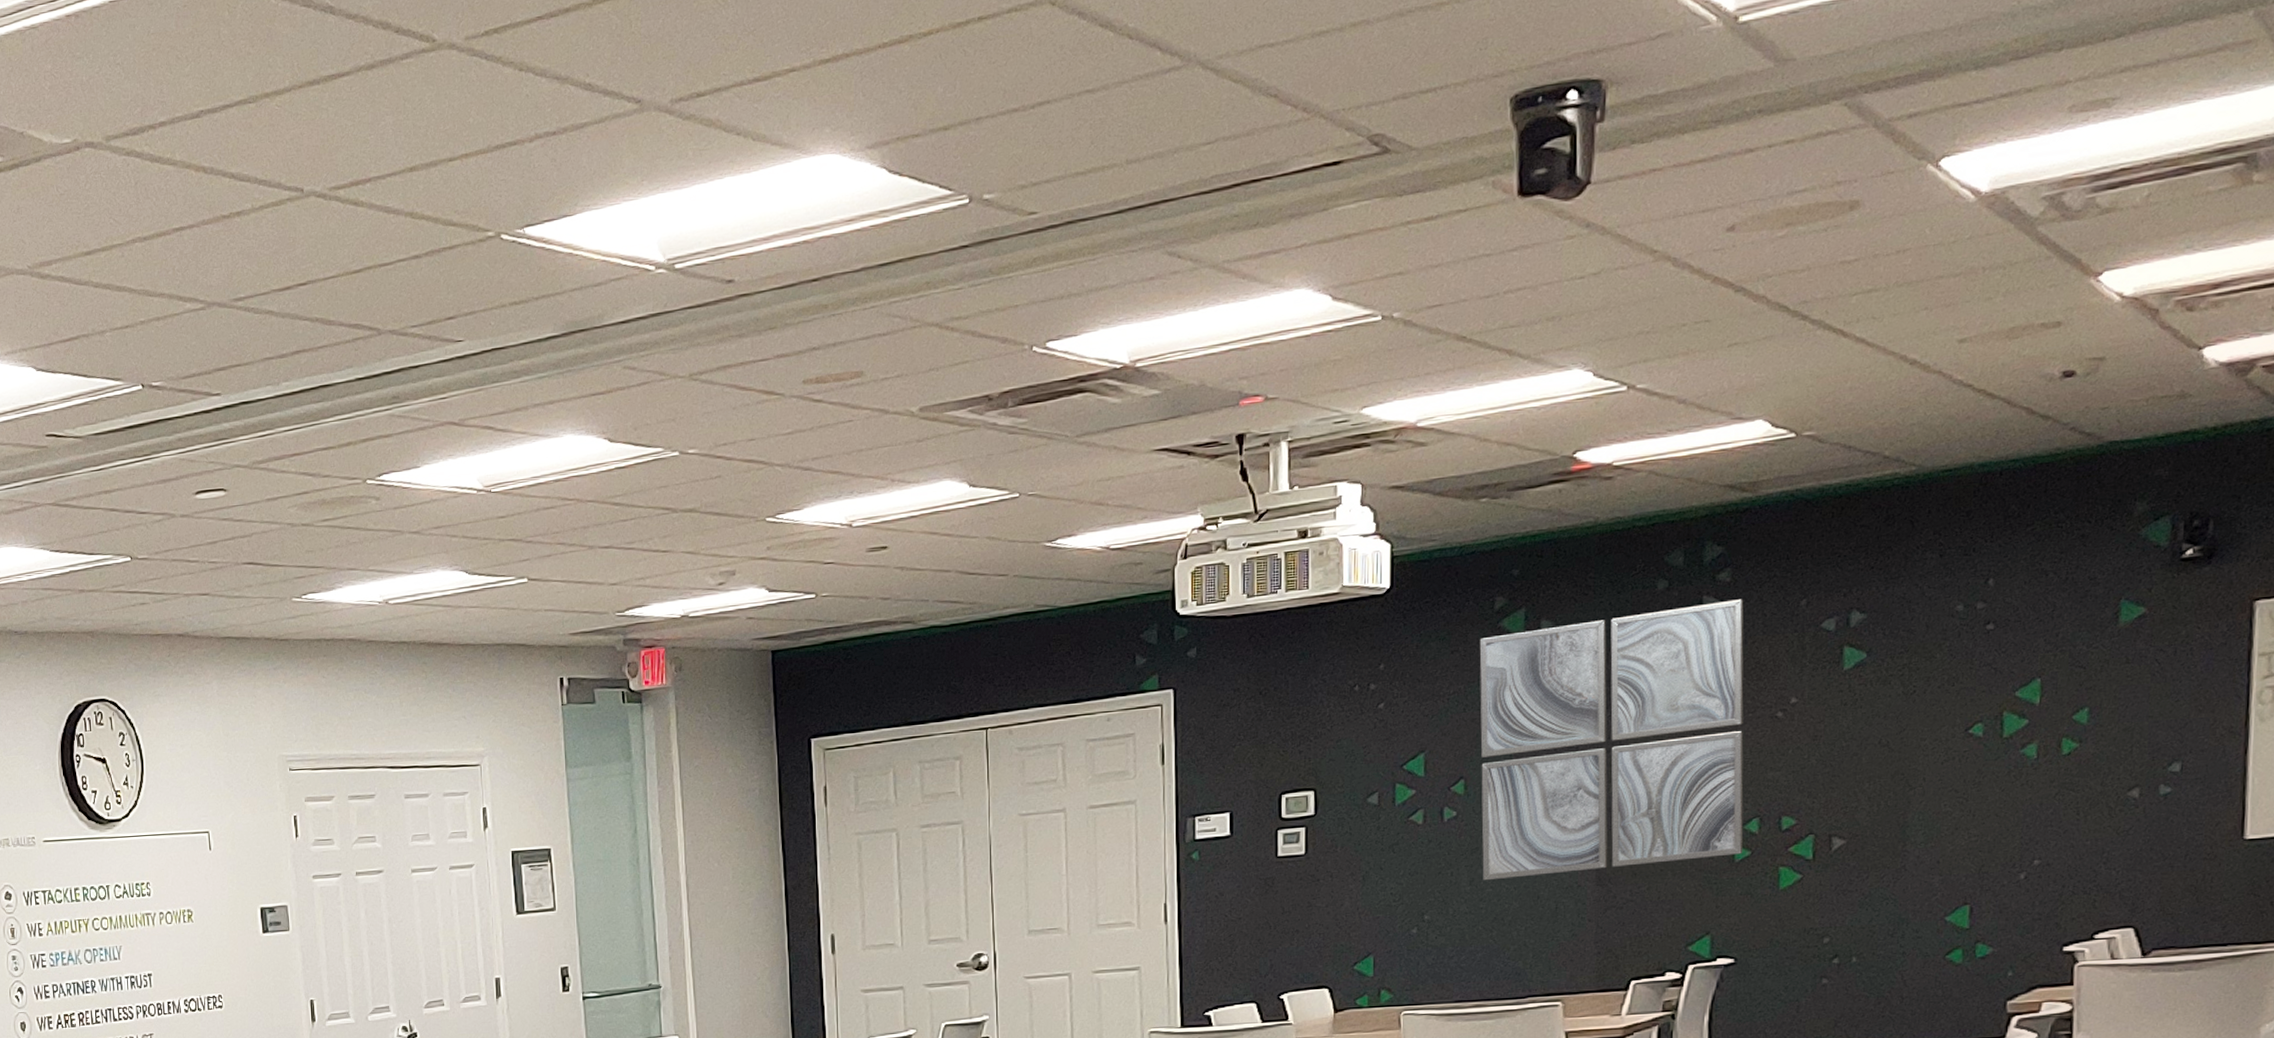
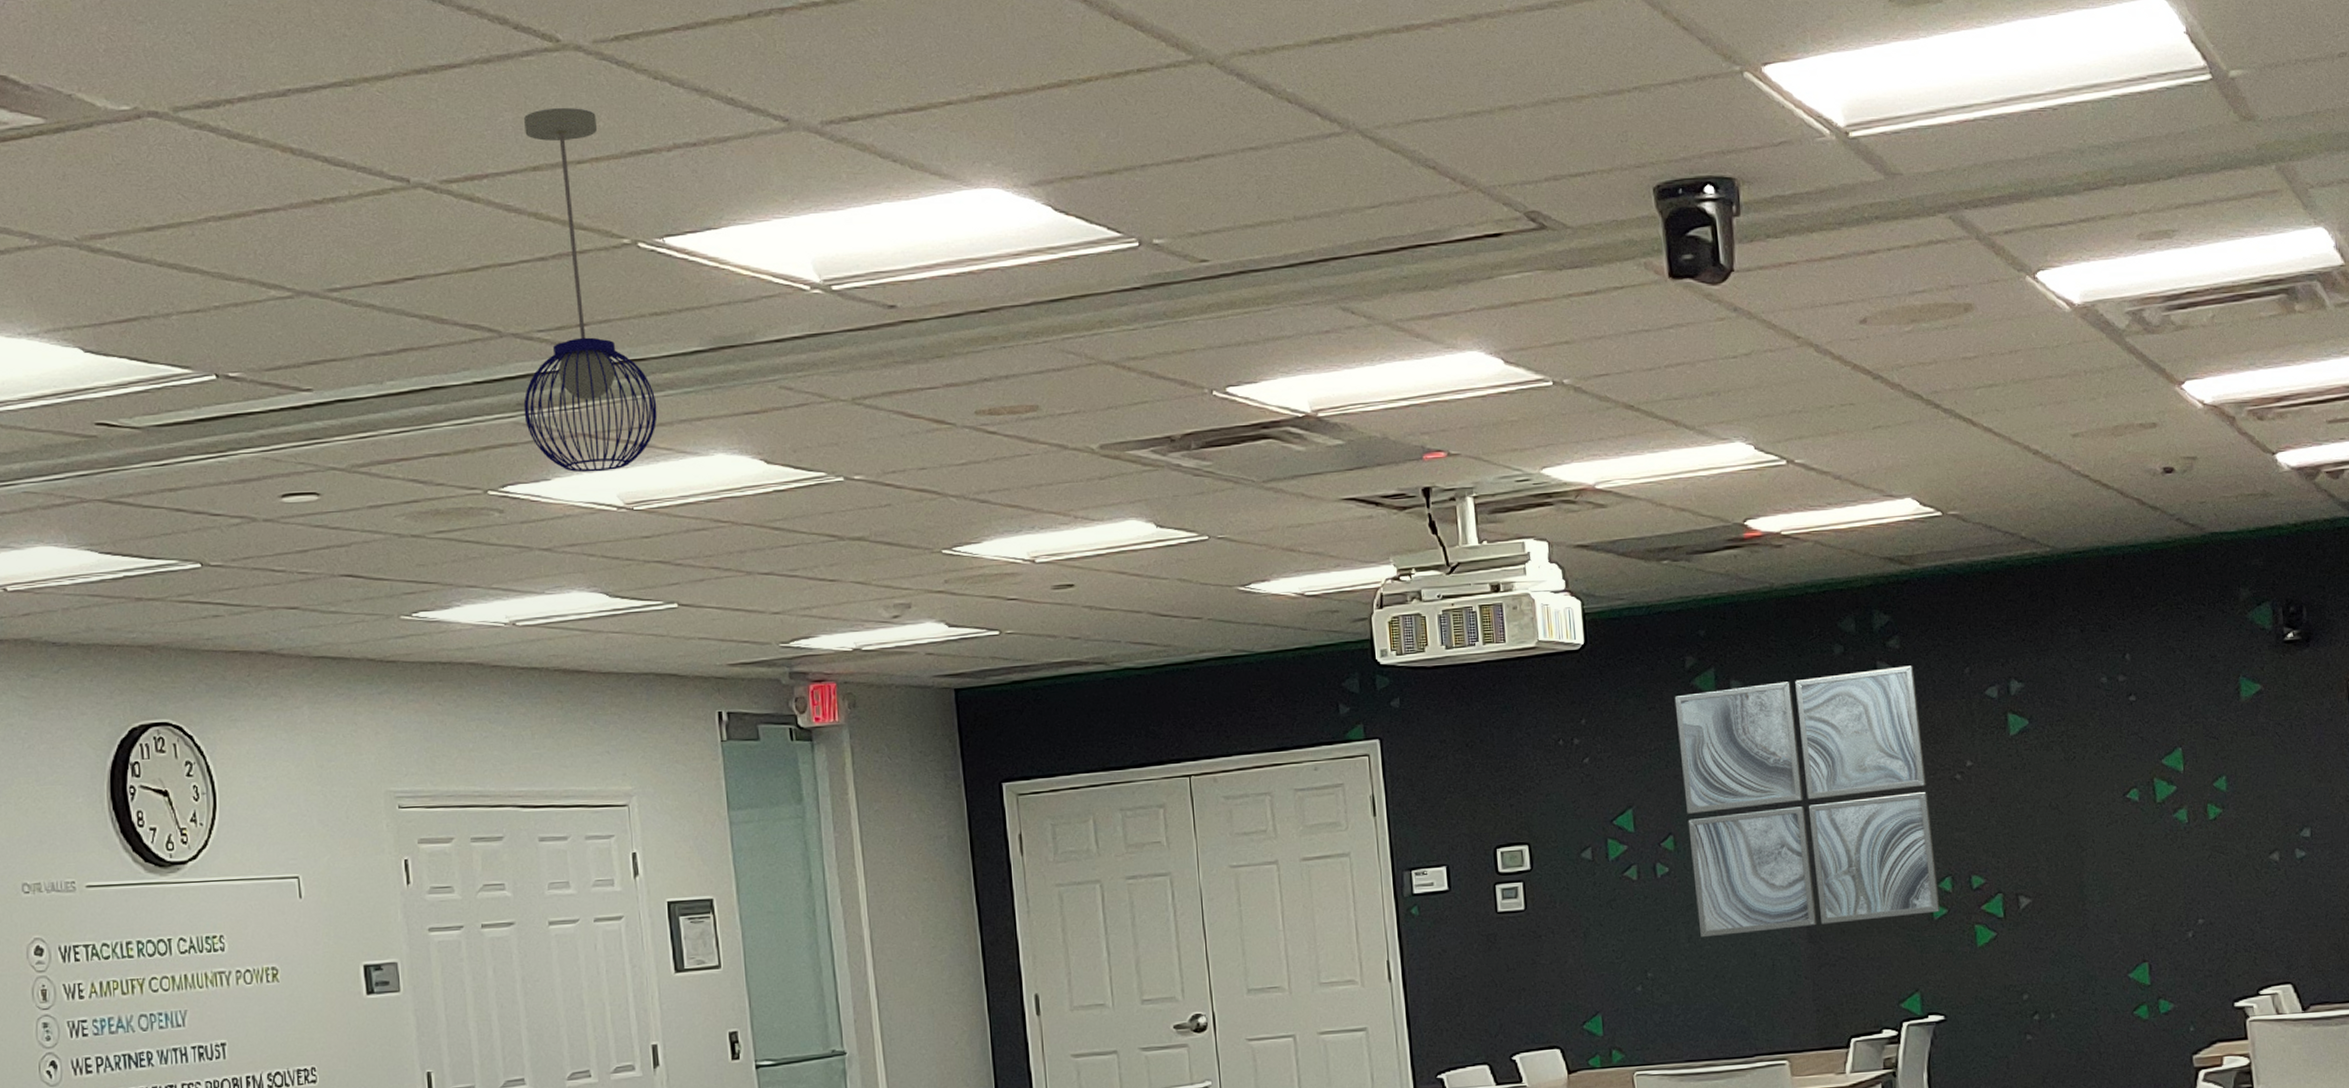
pendant light: none [398,106,514,459] -> present [523,108,658,473]

